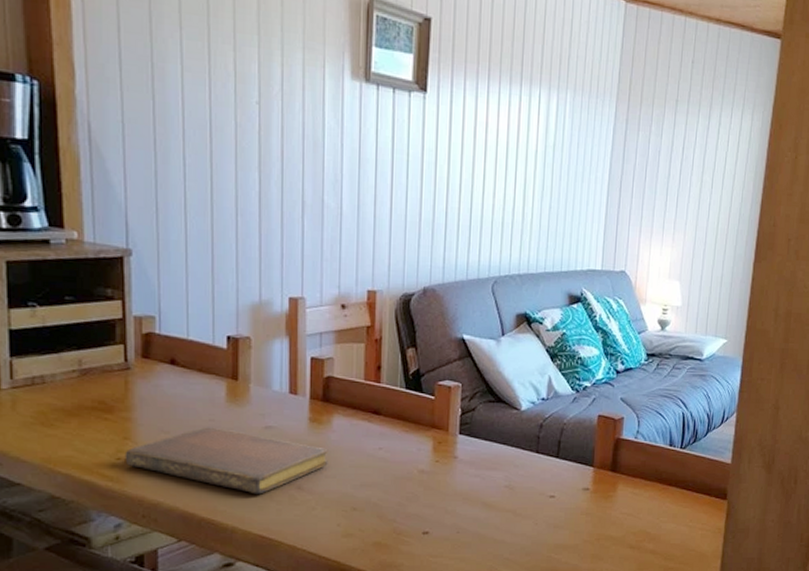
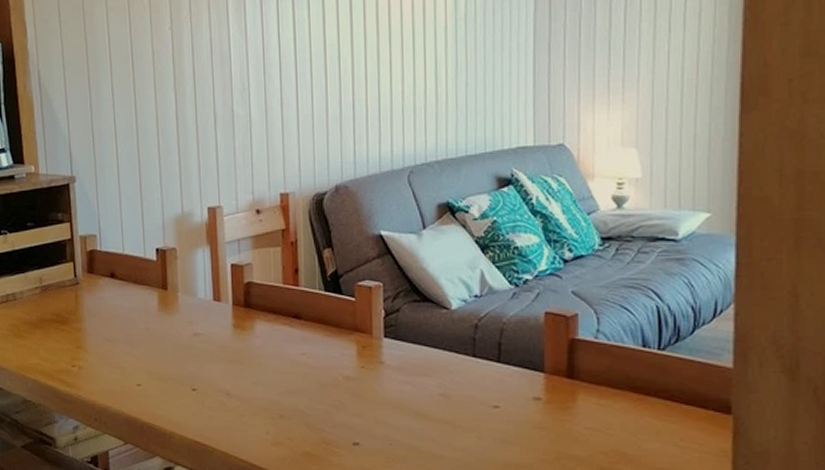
notebook: present [125,427,328,494] -> none [78,335,253,400]

